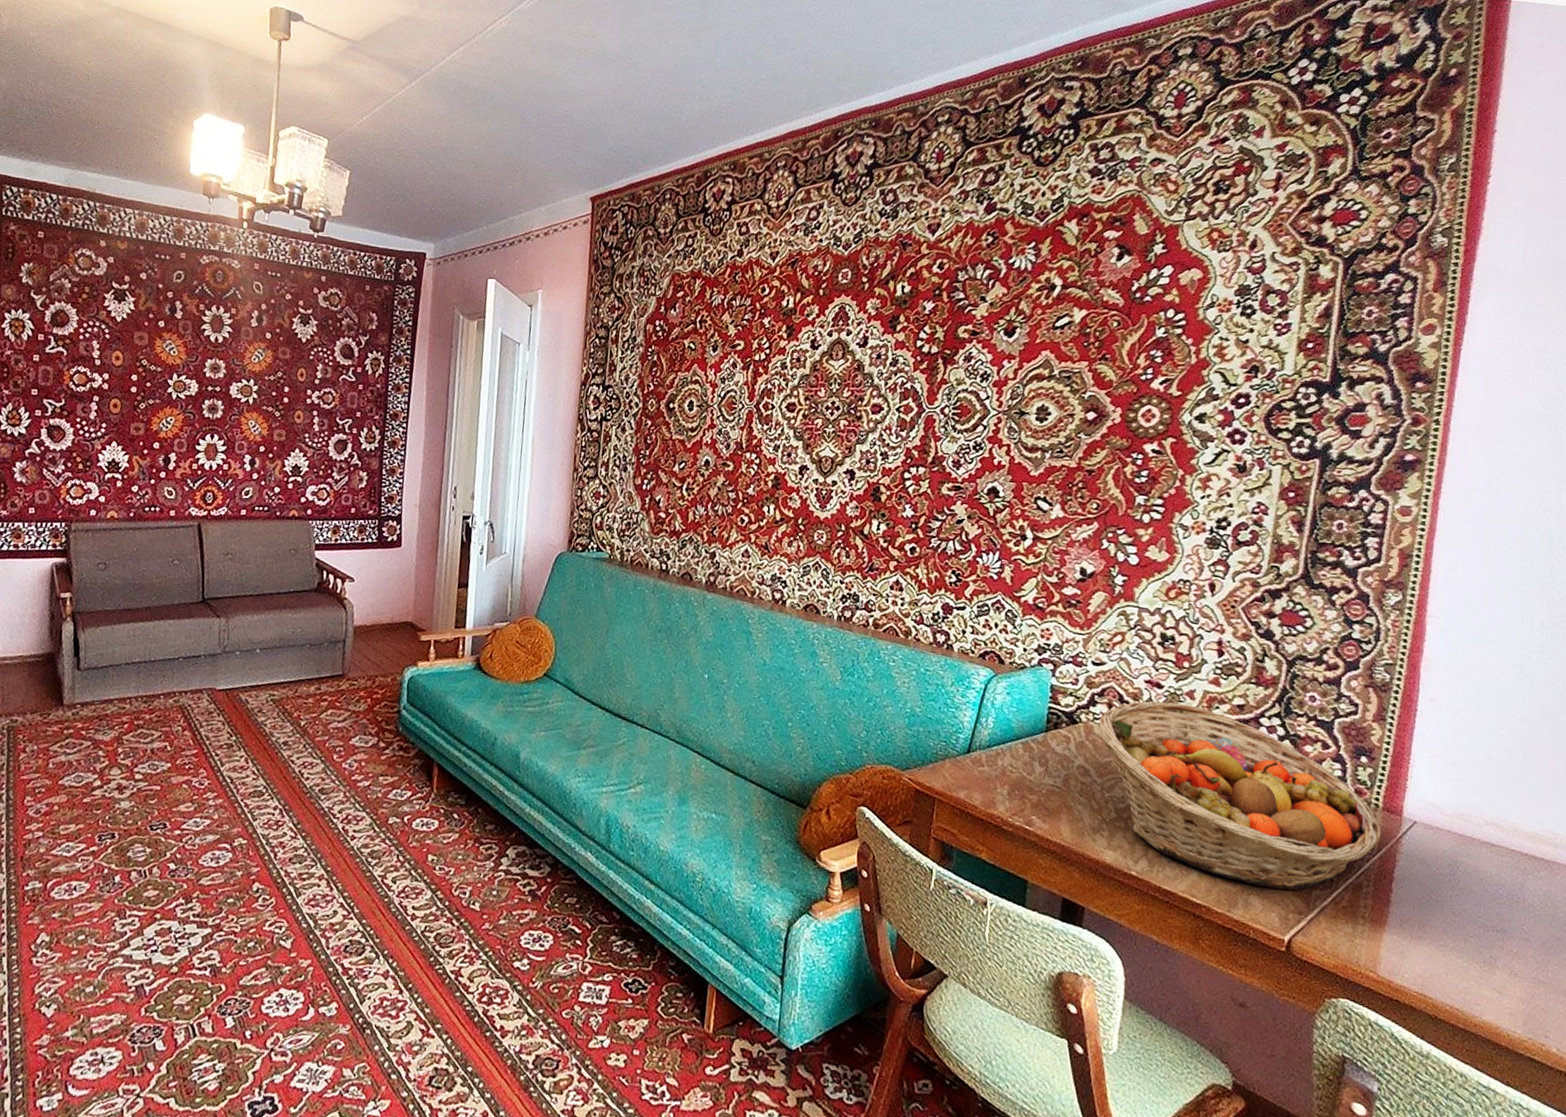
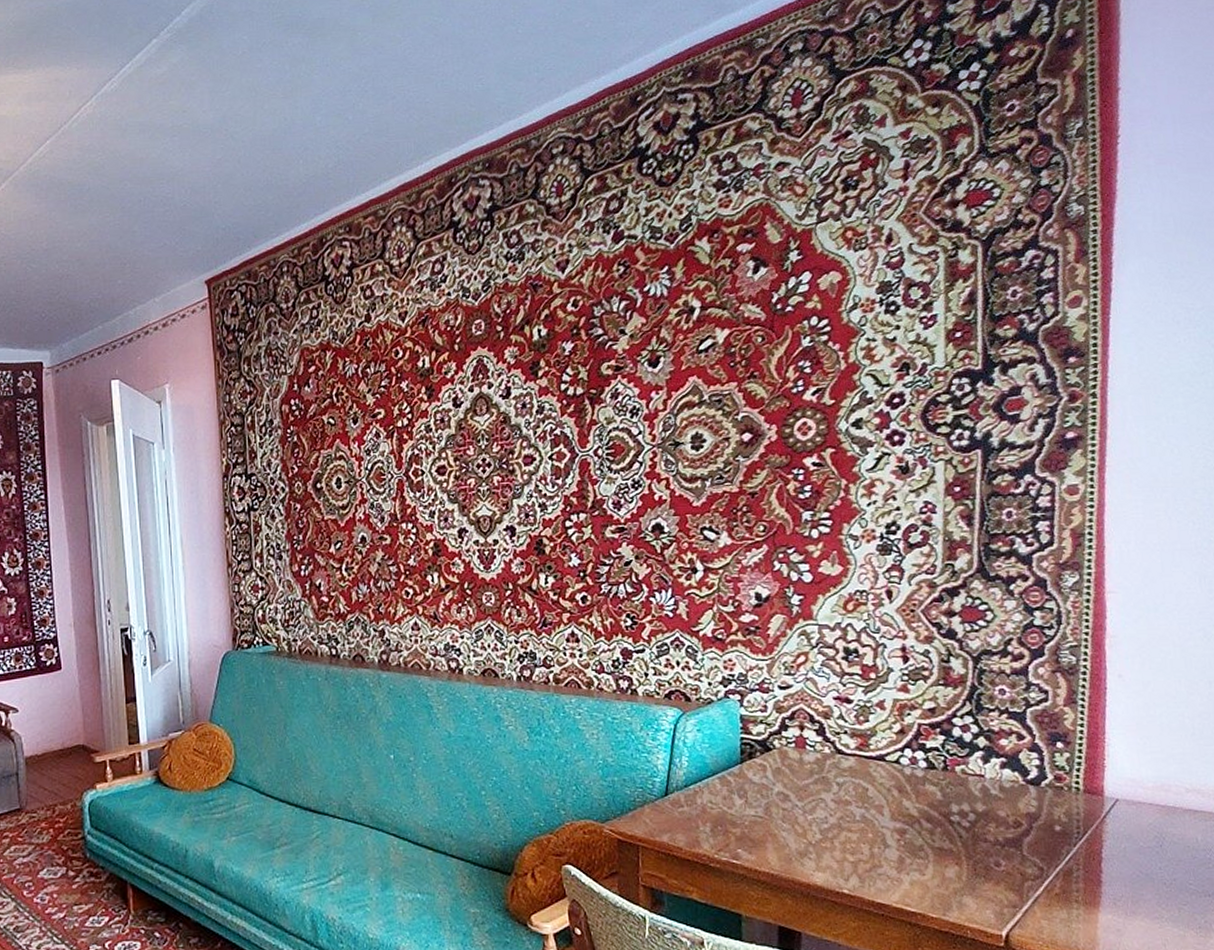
fruit basket: present [1099,701,1382,891] -> none [793,715,1086,886]

